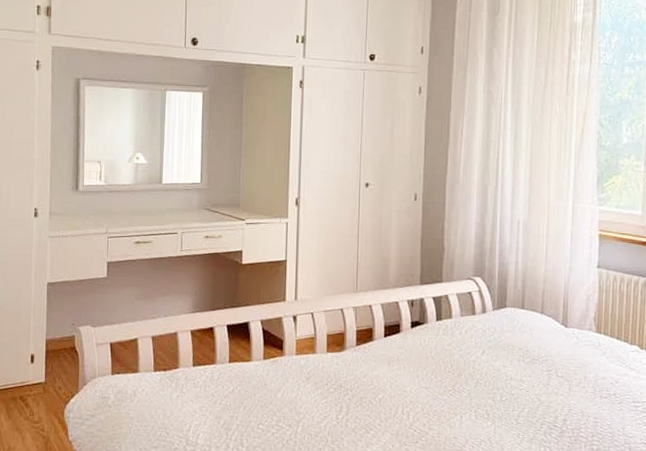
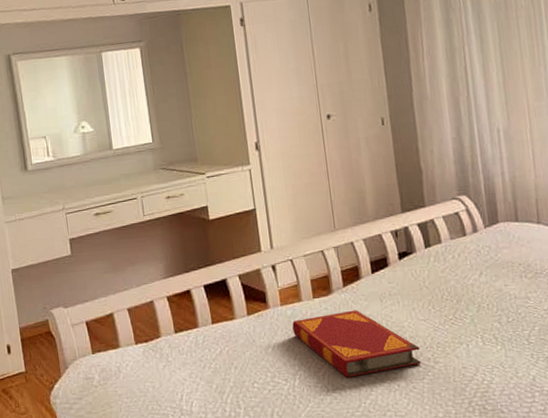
hardback book: none [303,368,417,432] -> present [292,310,422,378]

